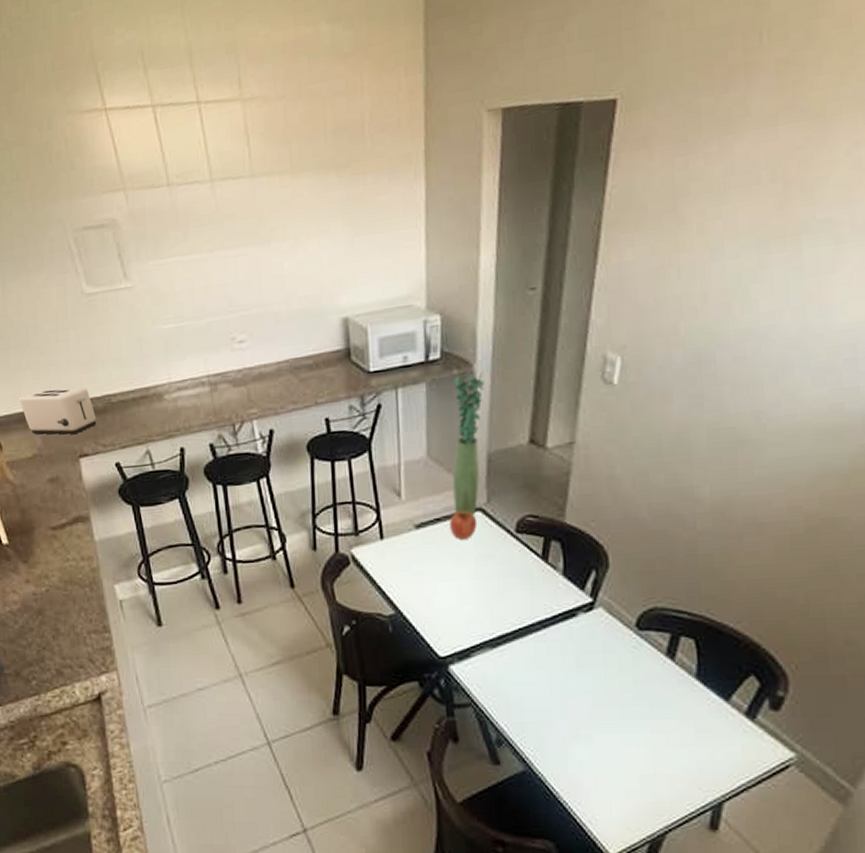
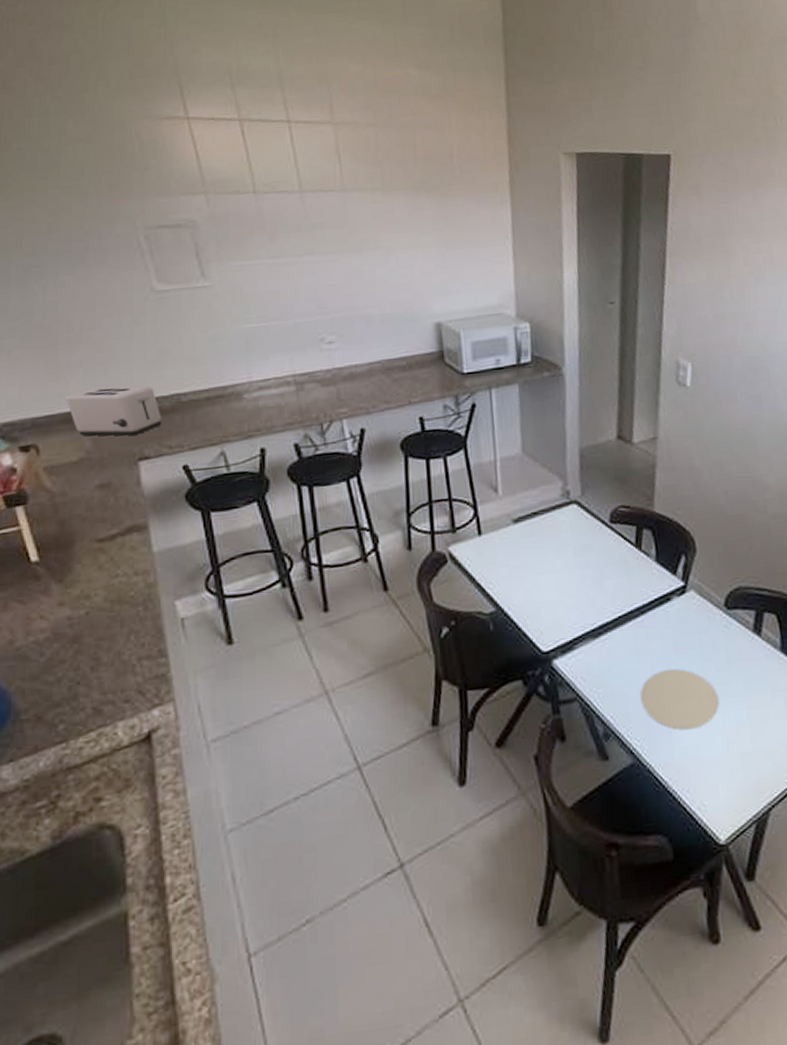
fruit: present [449,510,478,539] -> none [546,503,574,532]
vase: present [452,367,484,516] -> none [545,370,574,509]
plate: none [537,684,620,746] -> present [640,668,719,730]

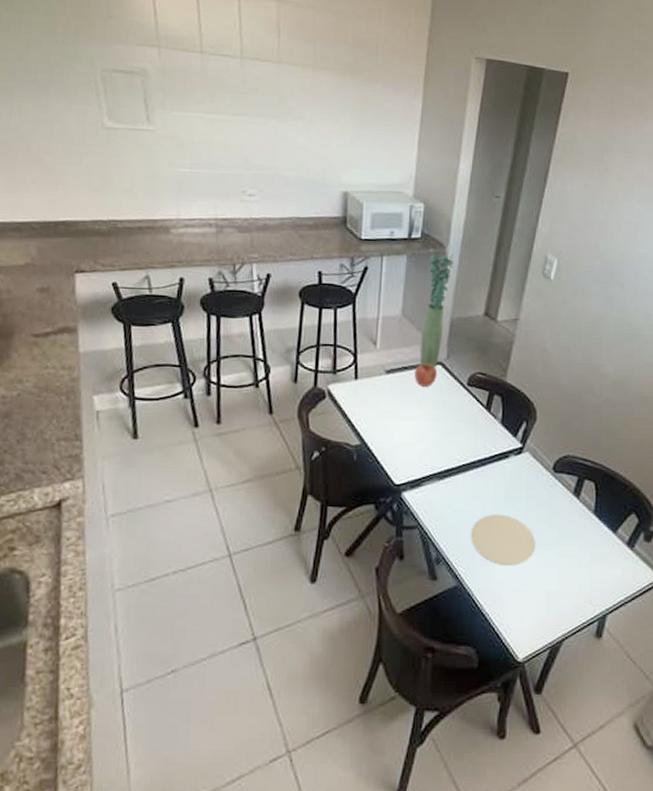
toaster: present [65,385,162,436] -> none [18,204,99,250]
vase: none [545,370,574,509] -> present [419,247,453,368]
fruit: none [546,503,574,532] -> present [415,362,438,386]

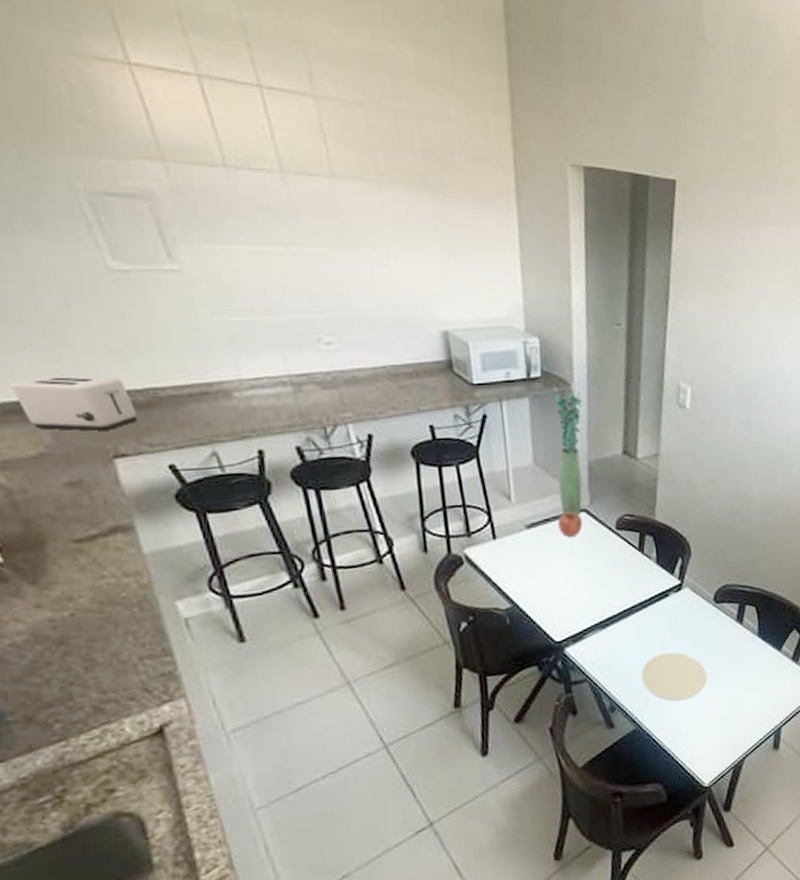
toaster: none [18,204,99,250] -> present [9,375,138,431]

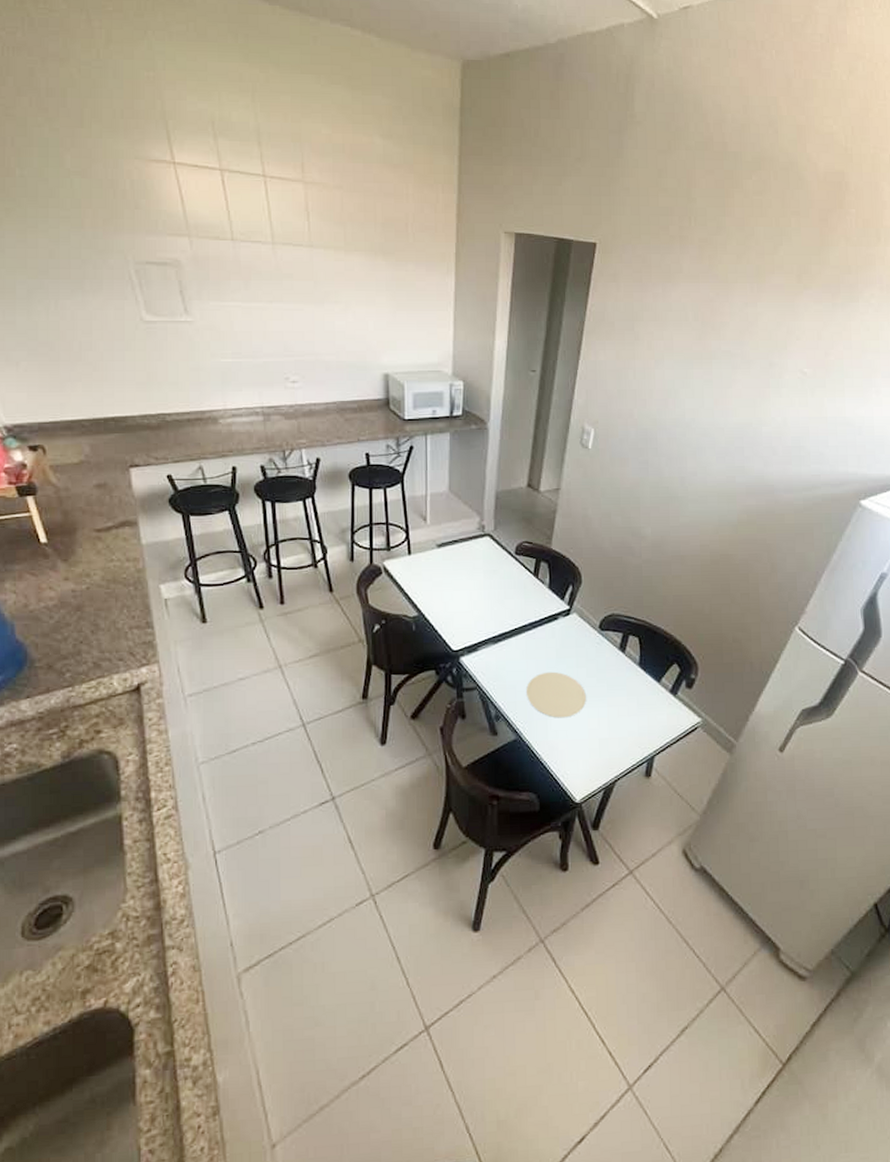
toaster: present [9,375,138,431] -> none [67,401,150,445]
vase: present [555,386,583,516] -> none [468,424,495,540]
fruit: present [558,511,583,537] -> none [465,535,486,558]

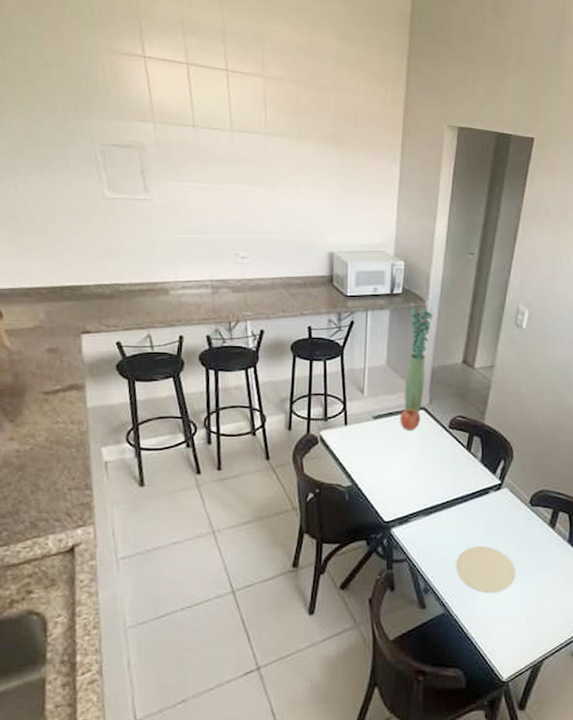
fruit: none [465,535,486,558] -> present [400,408,421,430]
vase: none [468,424,495,540] -> present [404,301,433,413]

